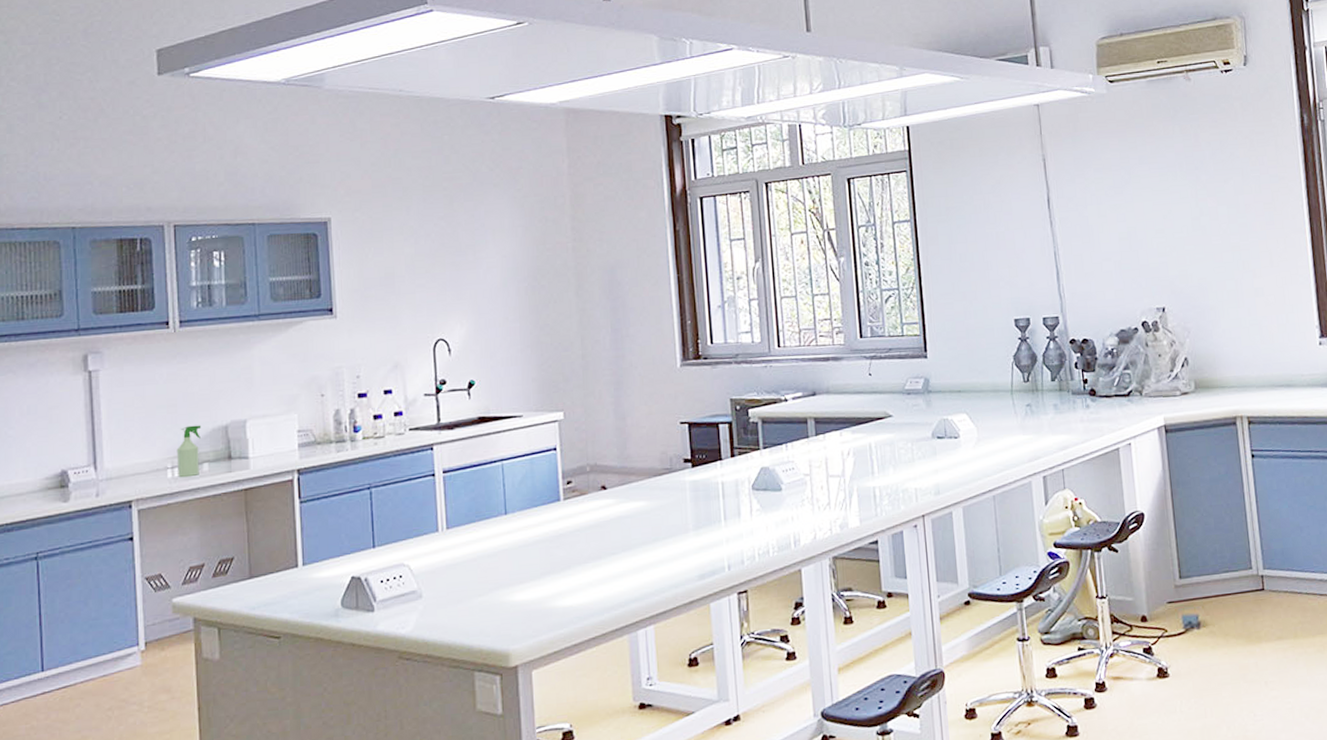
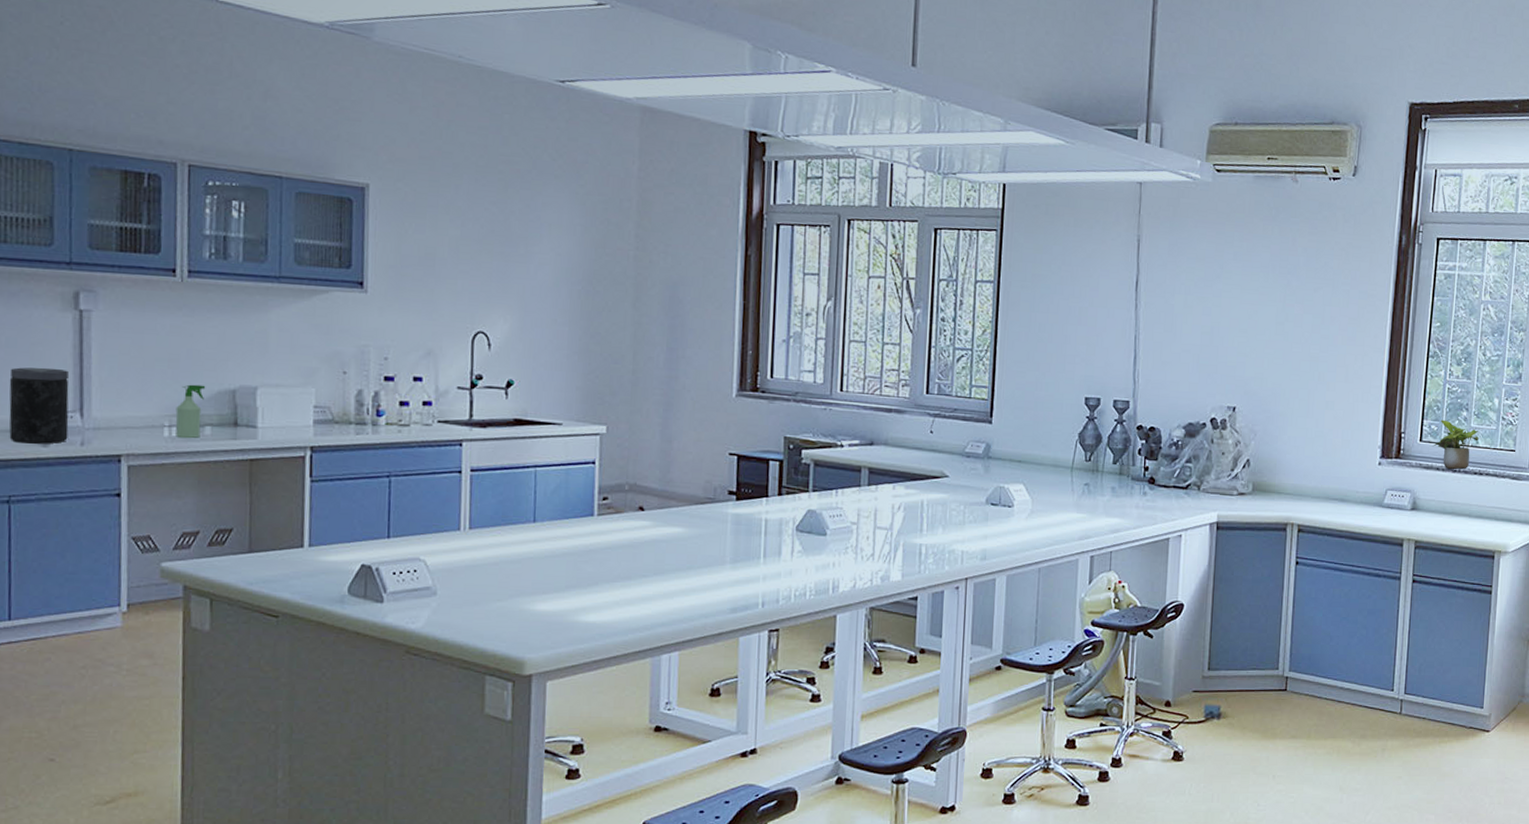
container: none [32,428,85,502] -> present [9,367,69,444]

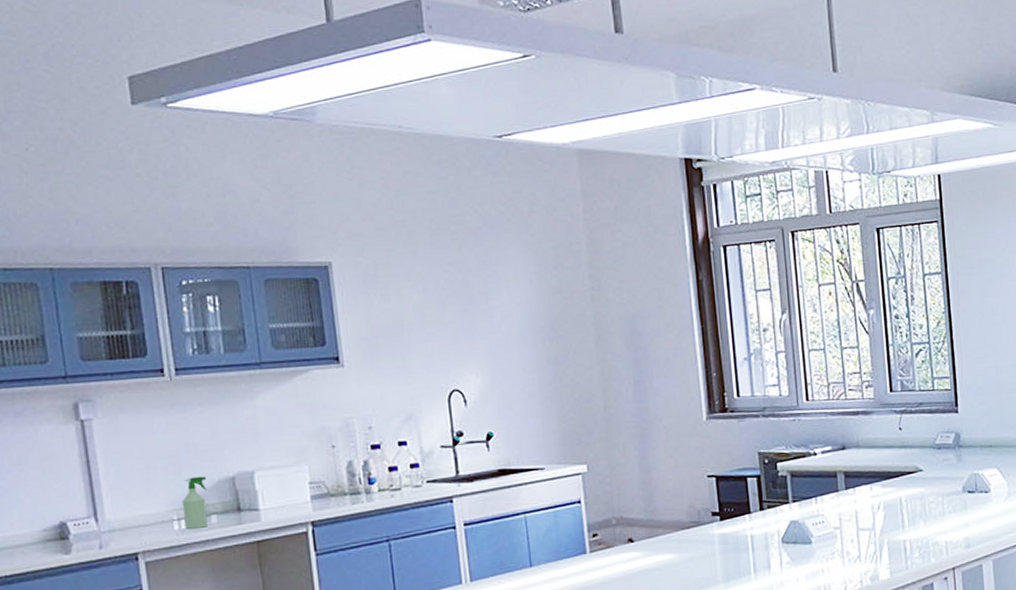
container: present [9,367,69,444] -> none [25,478,87,554]

